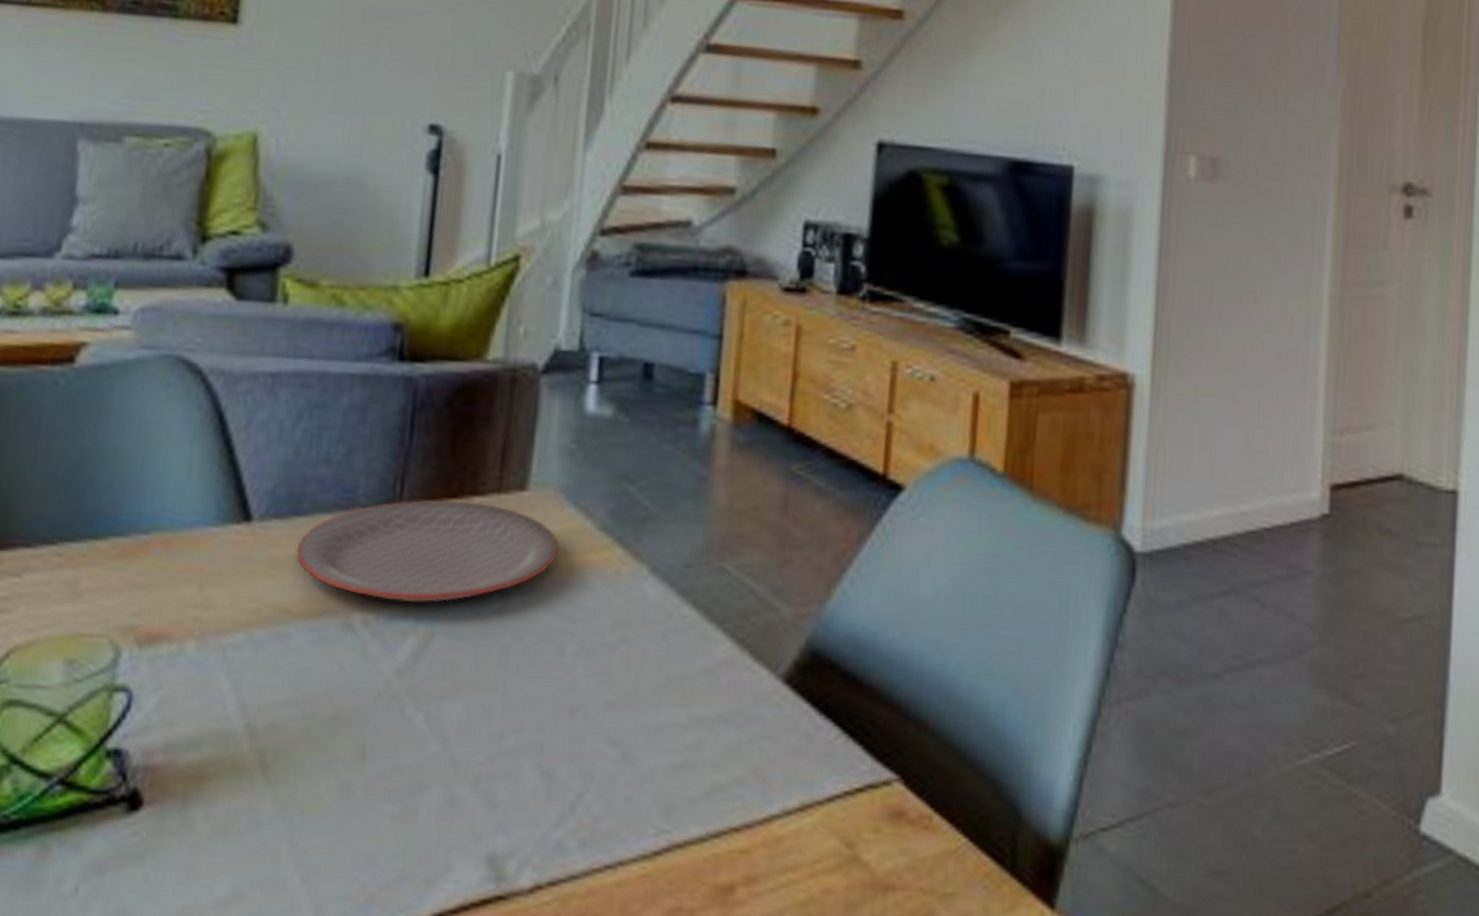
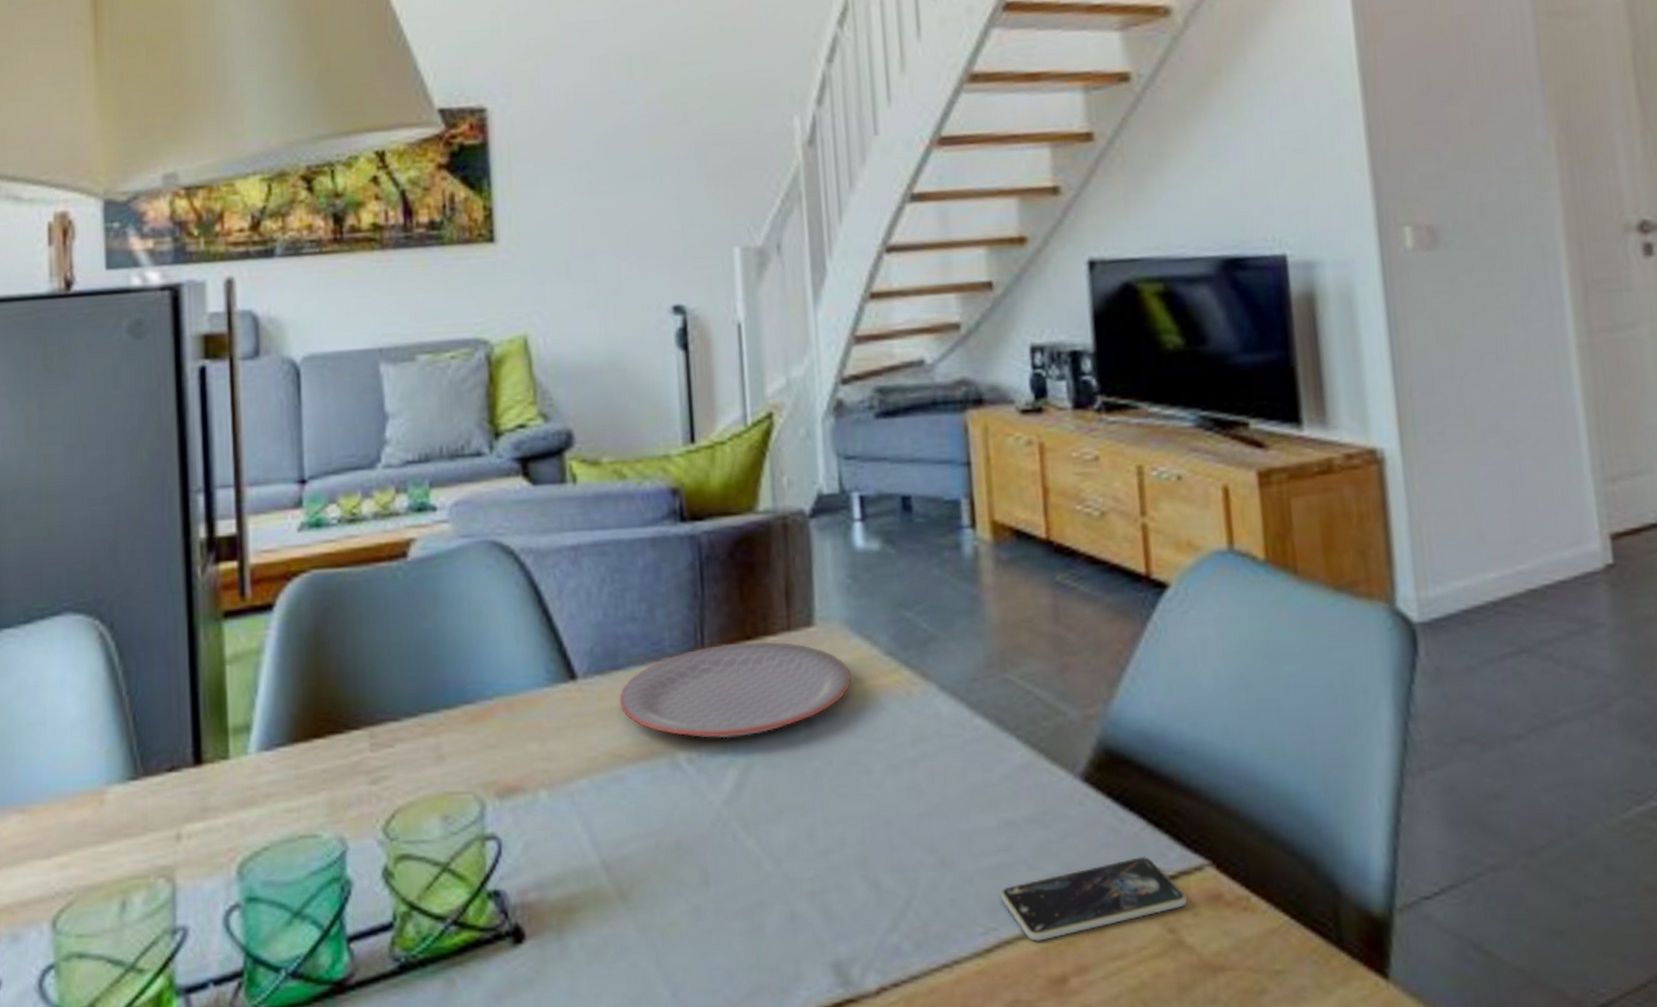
smartphone: none [679,765,869,847] -> present [999,856,1187,941]

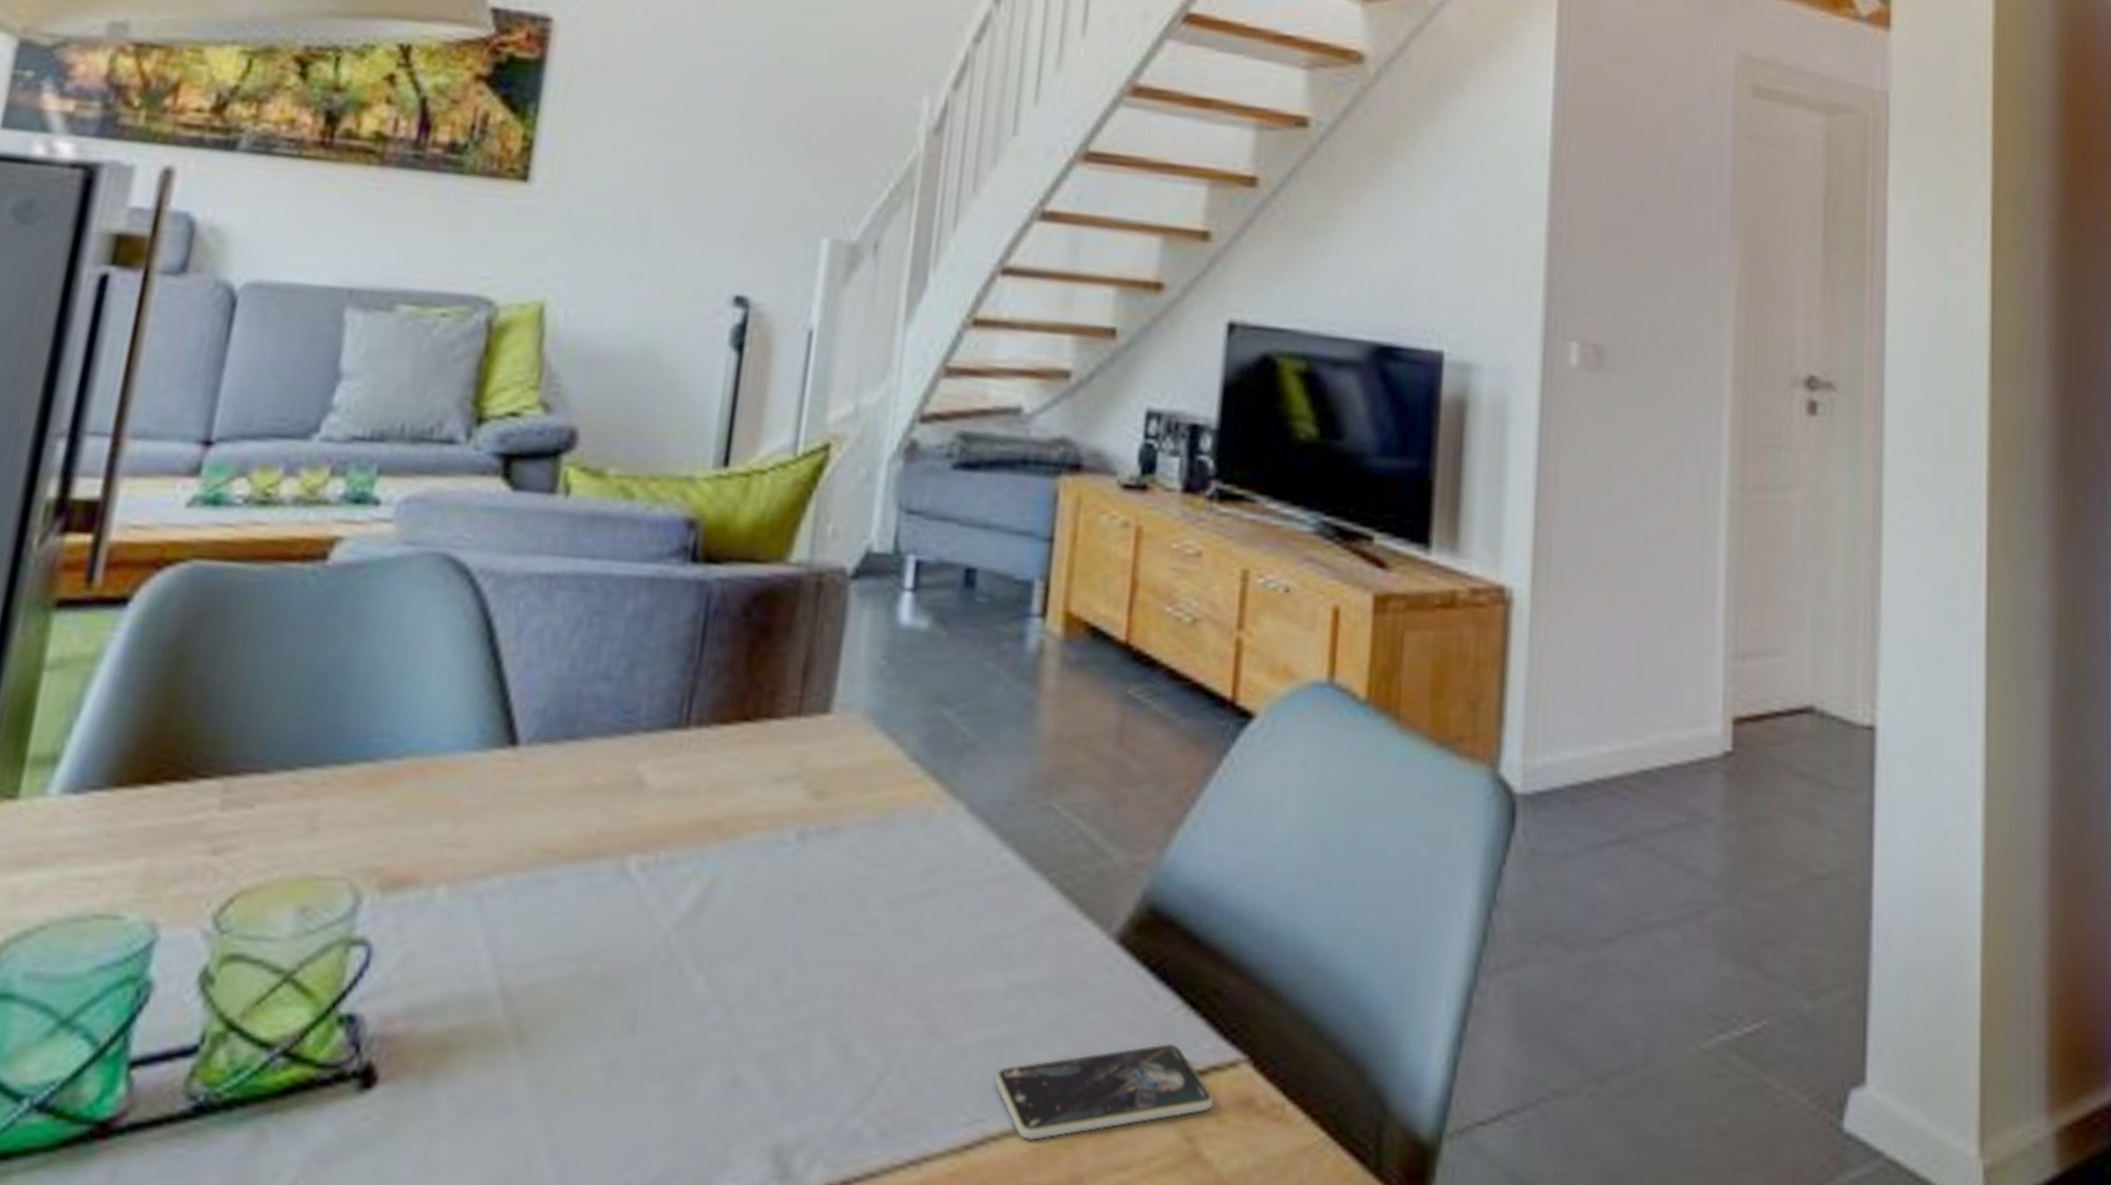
plate: present [619,641,851,739] -> none [566,722,864,844]

